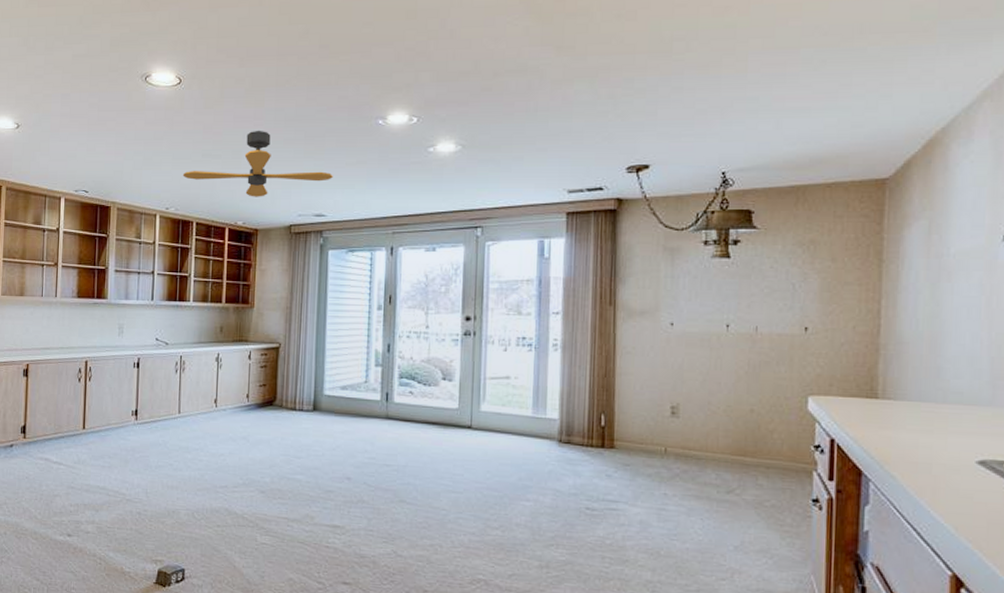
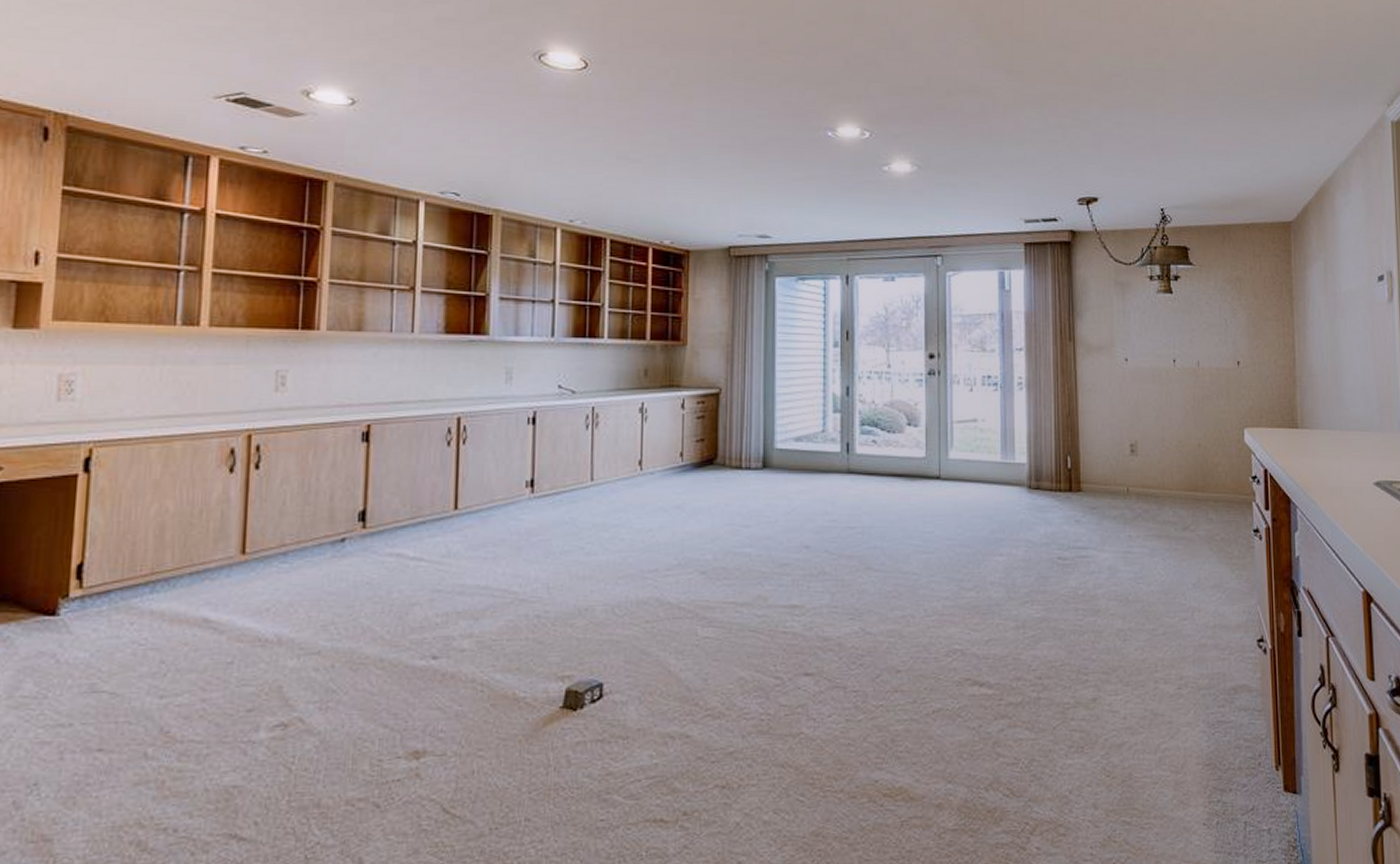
ceiling fan: present [182,130,333,197] -> none [591,132,778,212]

